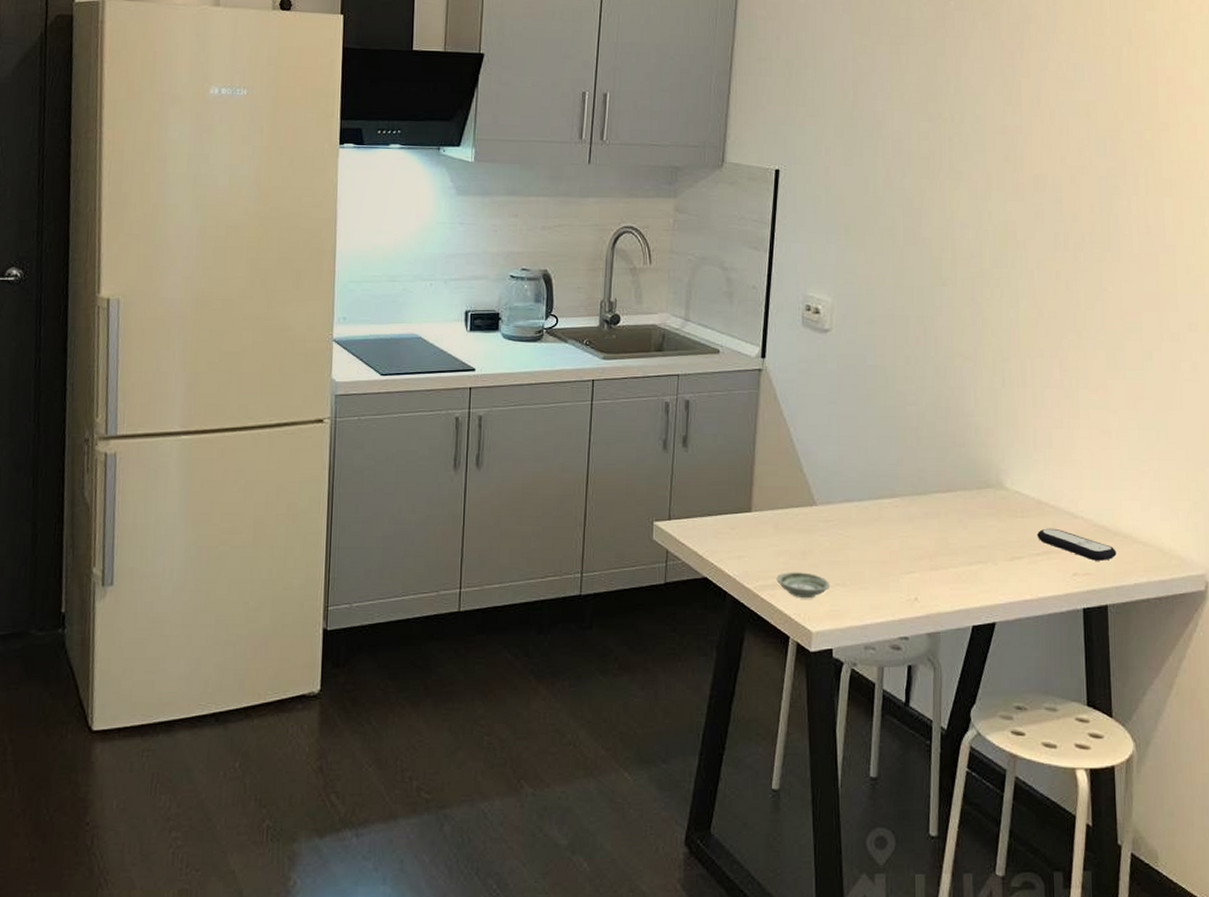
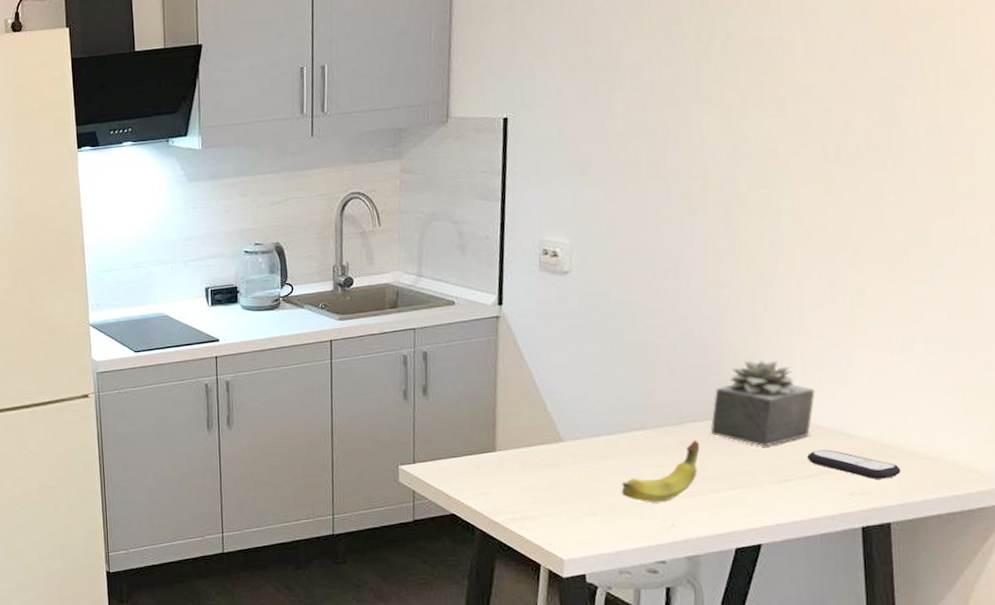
saucer: present [776,572,831,599] -> none [524,505,581,529]
fruit: none [869,511,943,574] -> present [621,440,700,502]
succulent plant: none [952,434,1045,522] -> present [710,360,815,447]

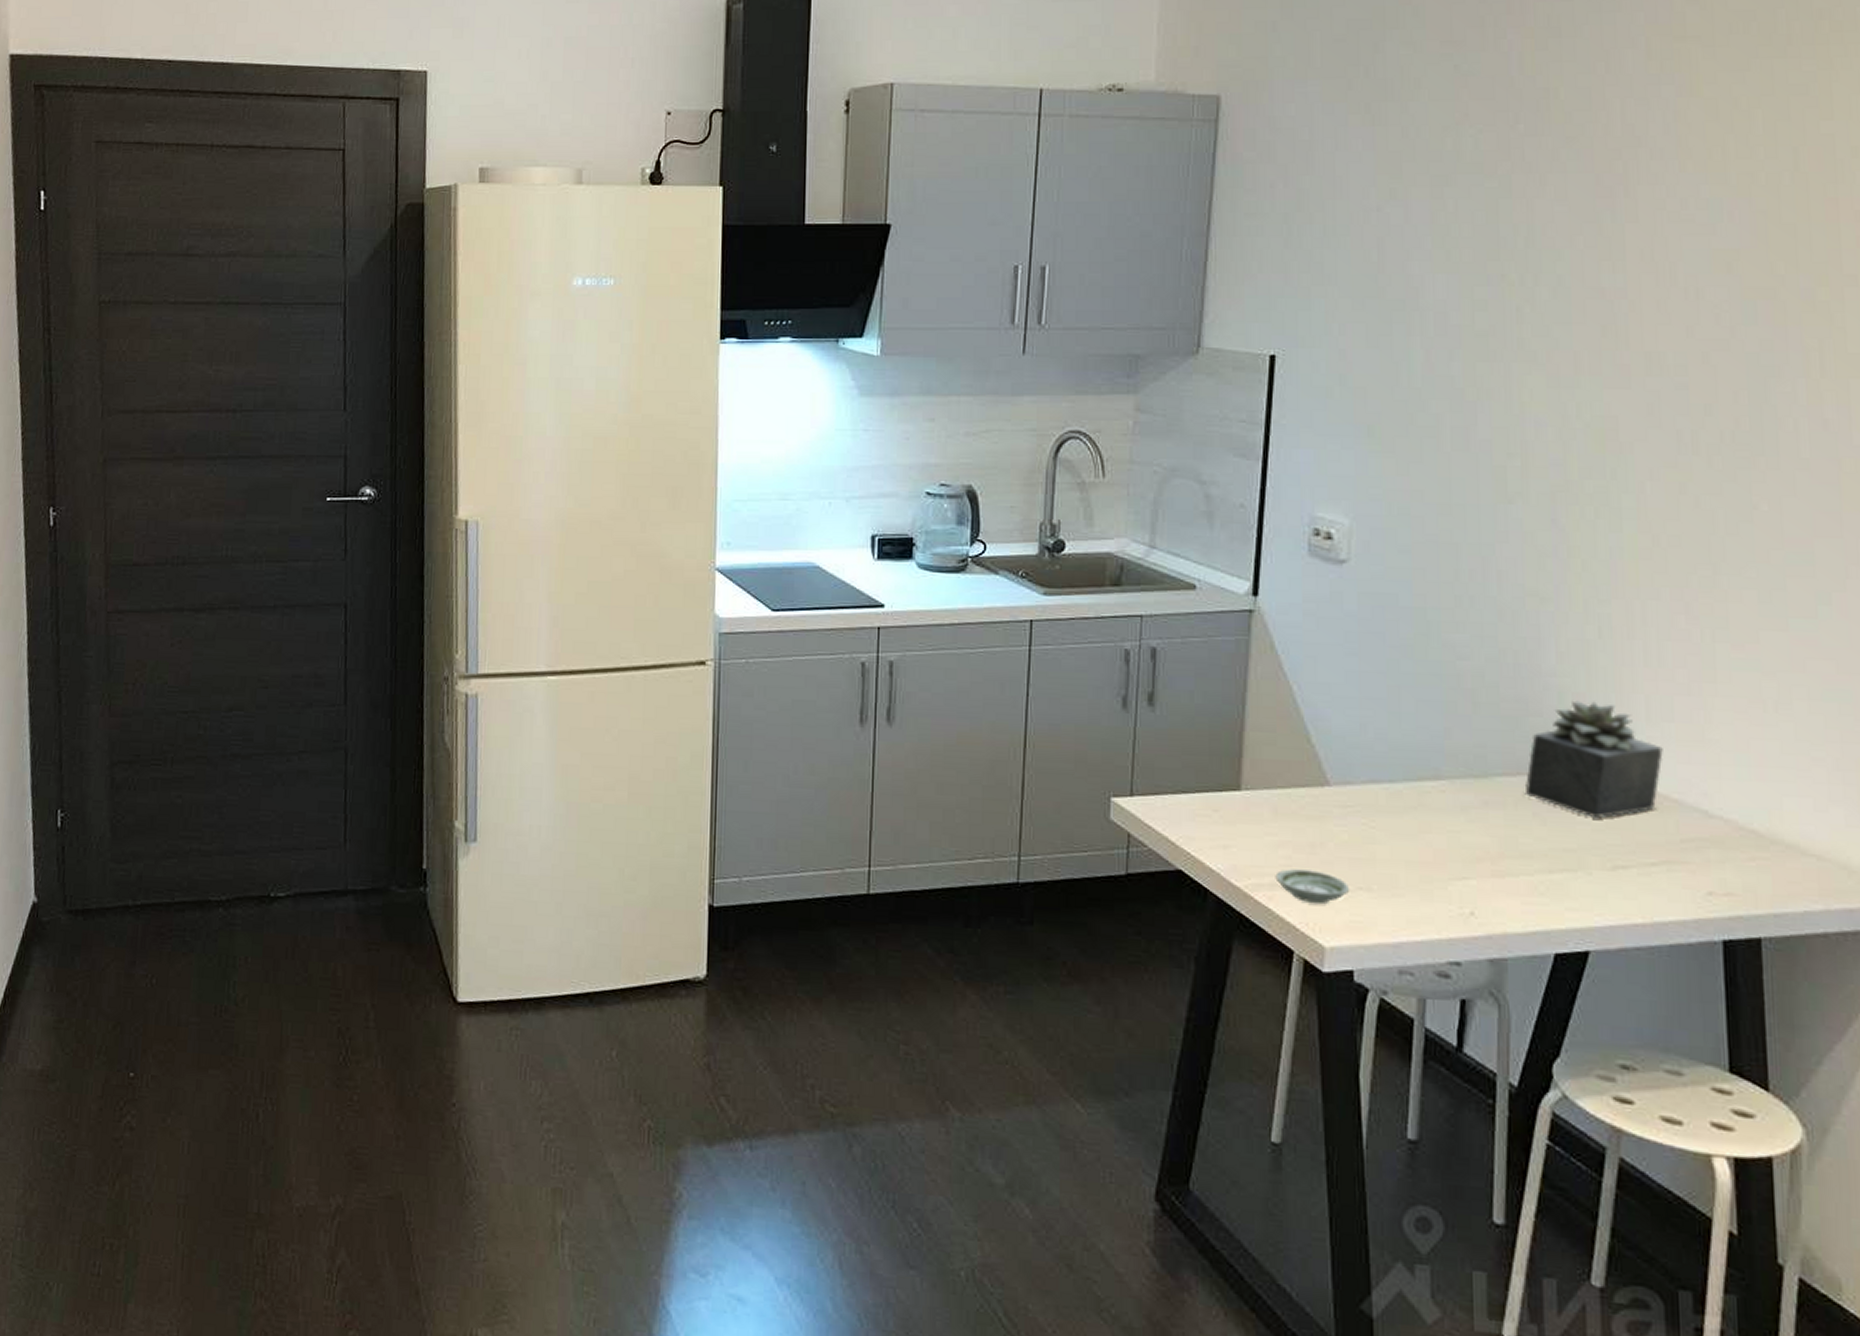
saucer: none [524,505,581,529] -> present [1275,869,1350,905]
fruit: present [621,440,700,502] -> none [1405,800,1511,880]
remote control: present [807,449,901,479] -> none [1652,829,1775,878]

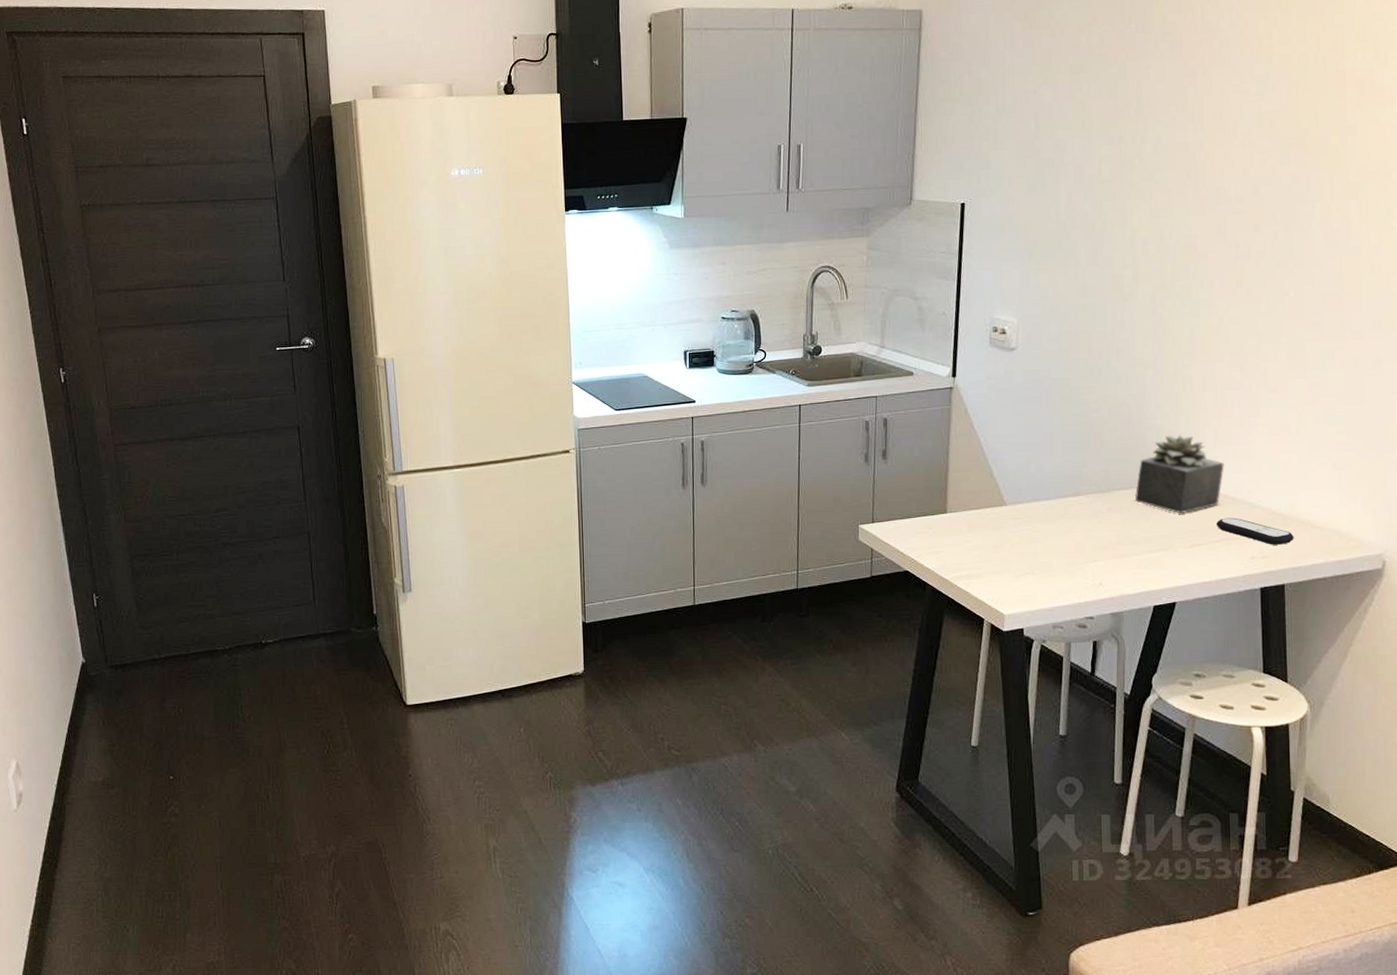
saucer: present [1275,869,1350,905] -> none [971,564,1021,586]
remote control: none [1652,829,1775,878] -> present [1216,517,1294,545]

